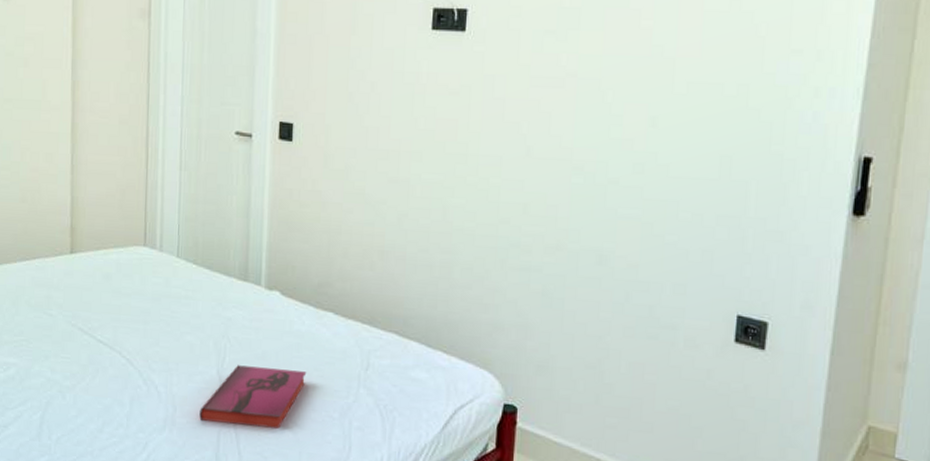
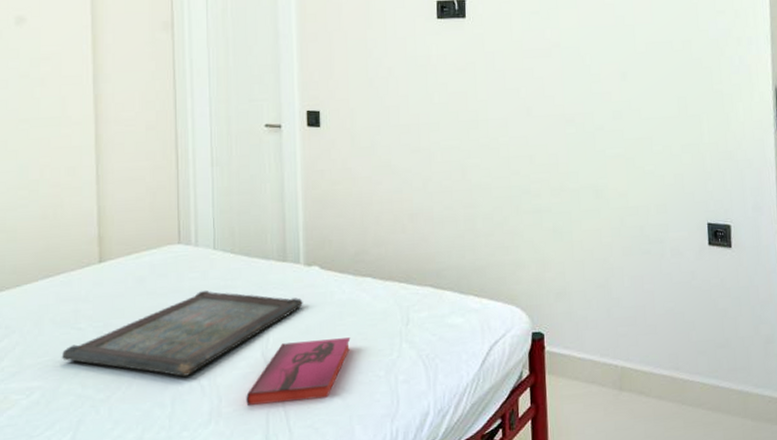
serving tray: none [34,298,261,380] -> present [61,291,303,377]

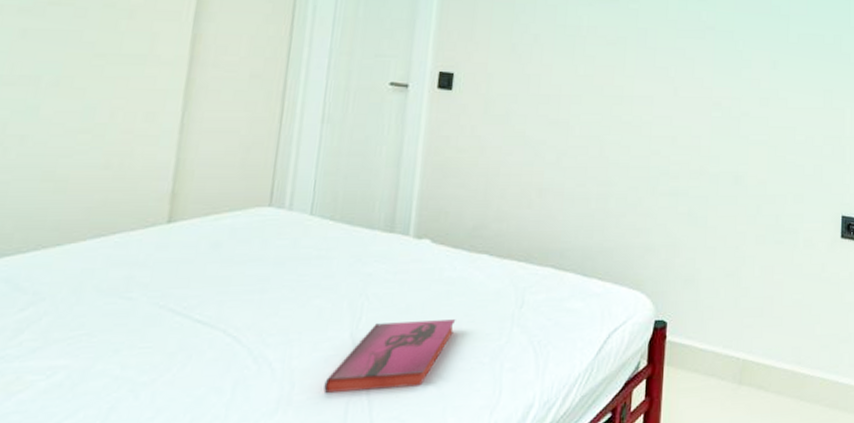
serving tray: present [61,291,303,377] -> none [100,261,407,358]

